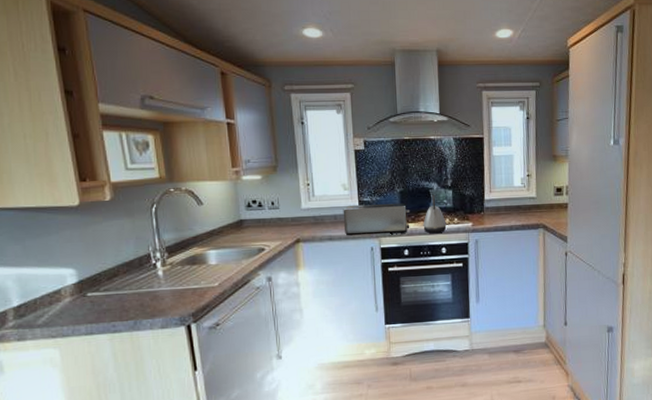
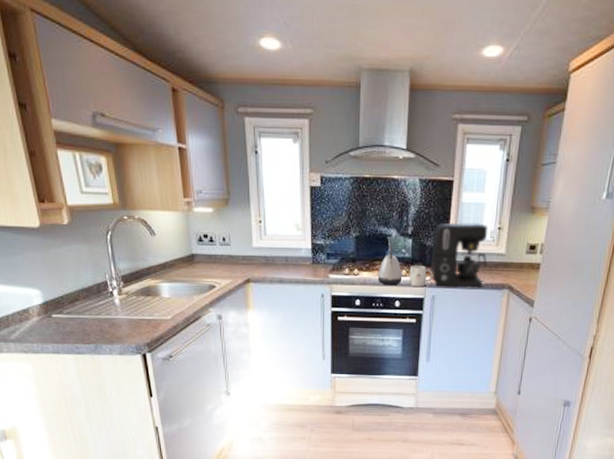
toaster: present [343,202,411,236] -> none [295,247,365,282]
mug: none [452,213,474,233] -> present [409,264,433,286]
coffee maker: none [470,172,522,230] -> present [430,222,489,287]

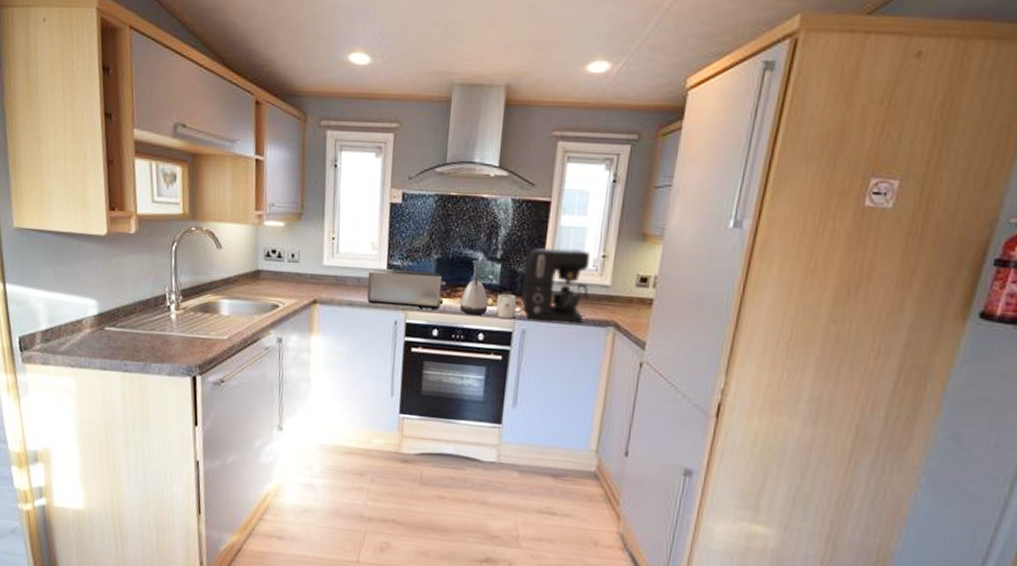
toaster: none [295,247,365,282] -> present [367,267,447,309]

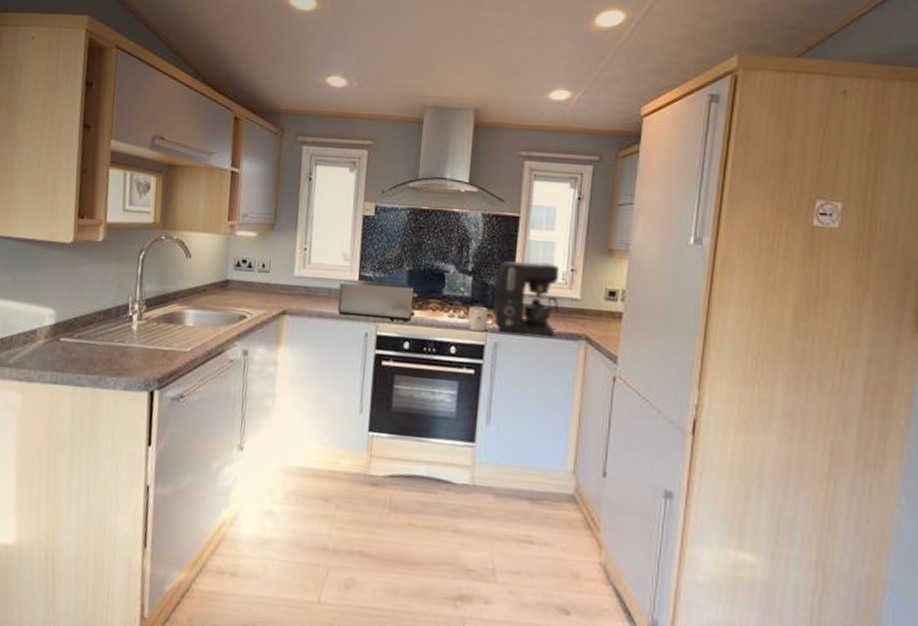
kettle: present [459,266,489,315] -> none [431,278,461,328]

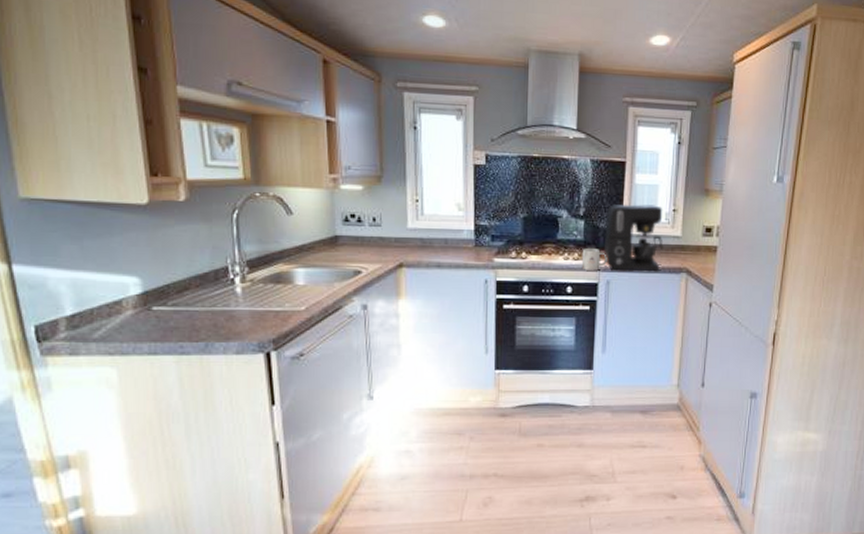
toaster: present [338,278,418,322] -> none [455,228,534,266]

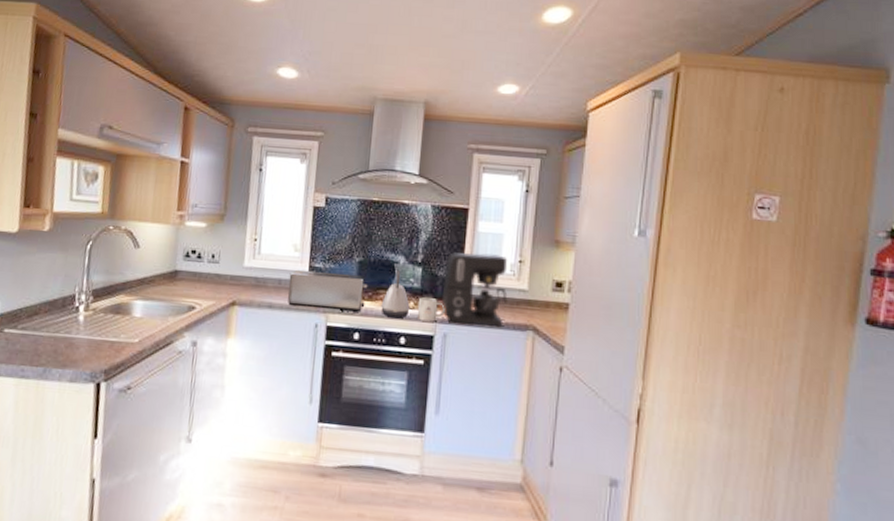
toaster: none [455,228,534,266] -> present [288,269,368,312]
kettle: none [547,223,575,270] -> present [381,269,410,319]

